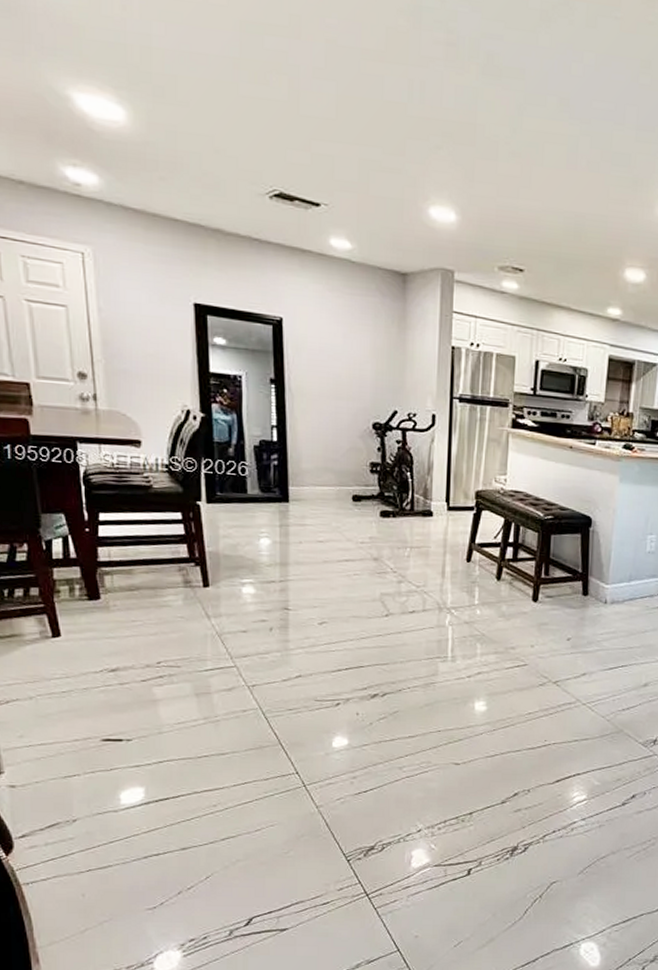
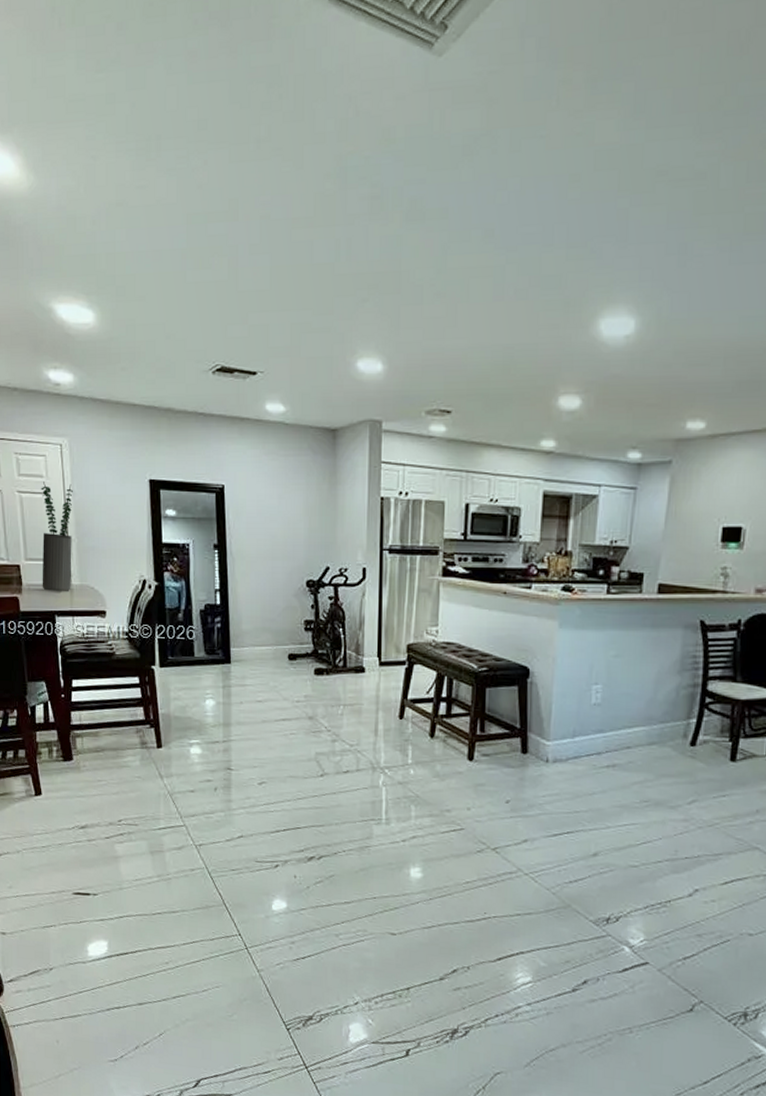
vase: none [57,292,98,418] -> present [41,482,73,593]

